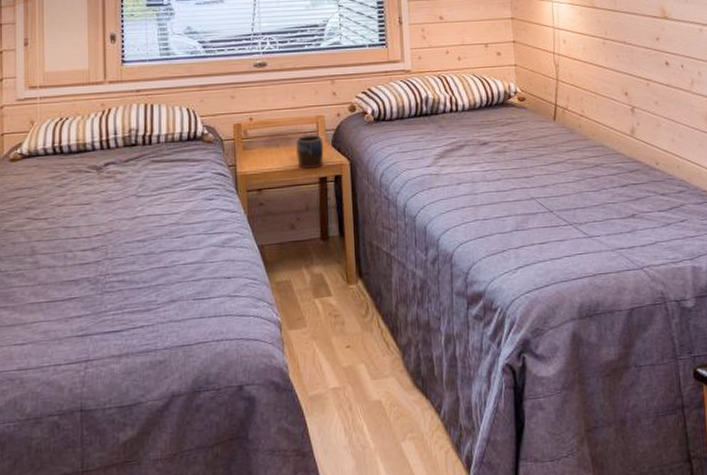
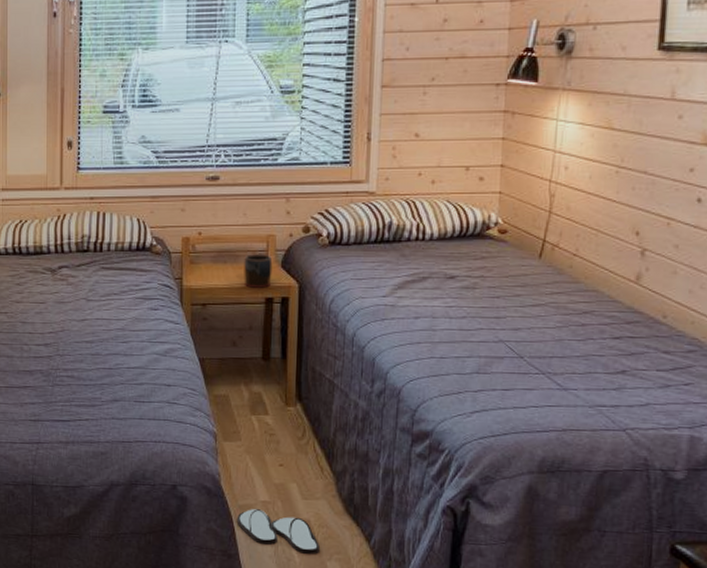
slippers: none [308,397,393,438] -> present [236,509,319,554]

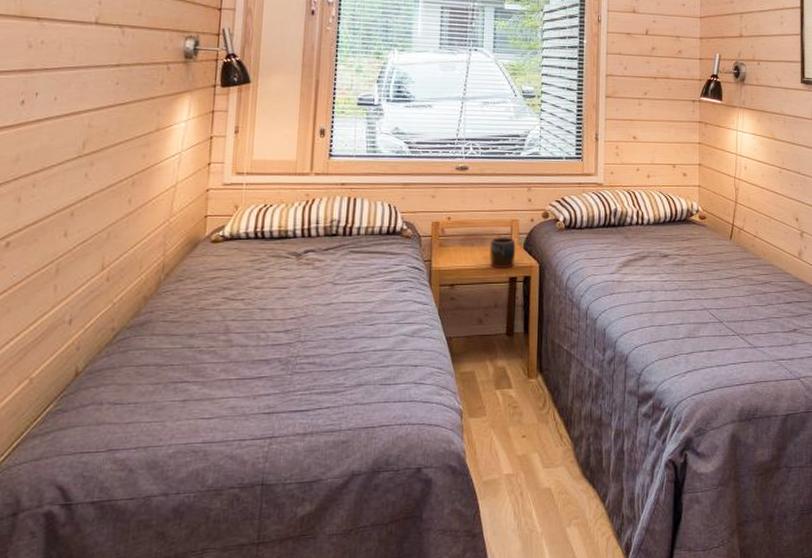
slippers: present [236,509,319,554] -> none [481,483,560,523]

